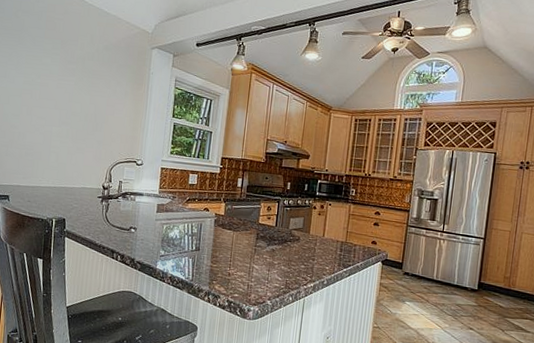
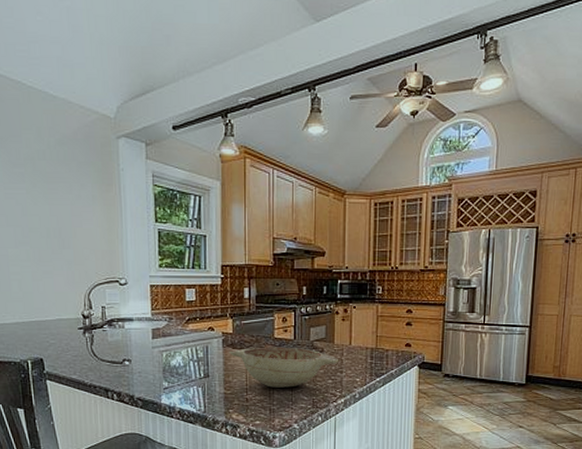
decorative bowl: none [219,229,312,268] -> present [229,347,338,388]

